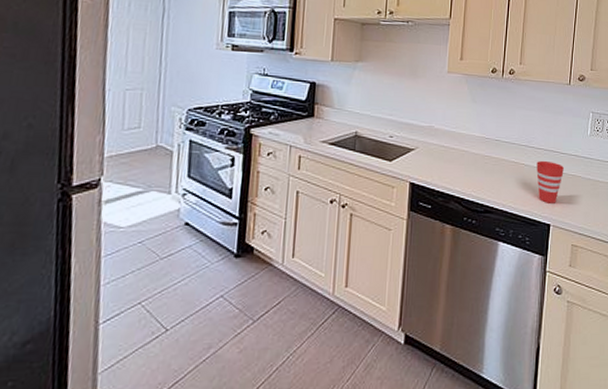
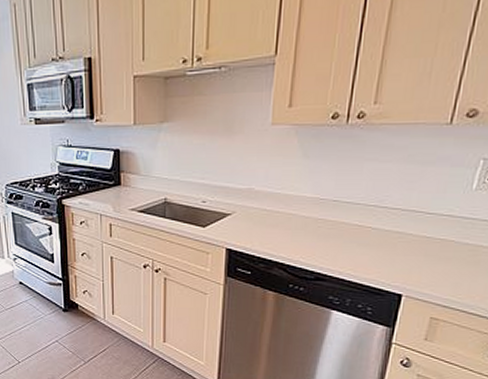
cup: present [536,160,564,203] -> none [388,222,429,272]

